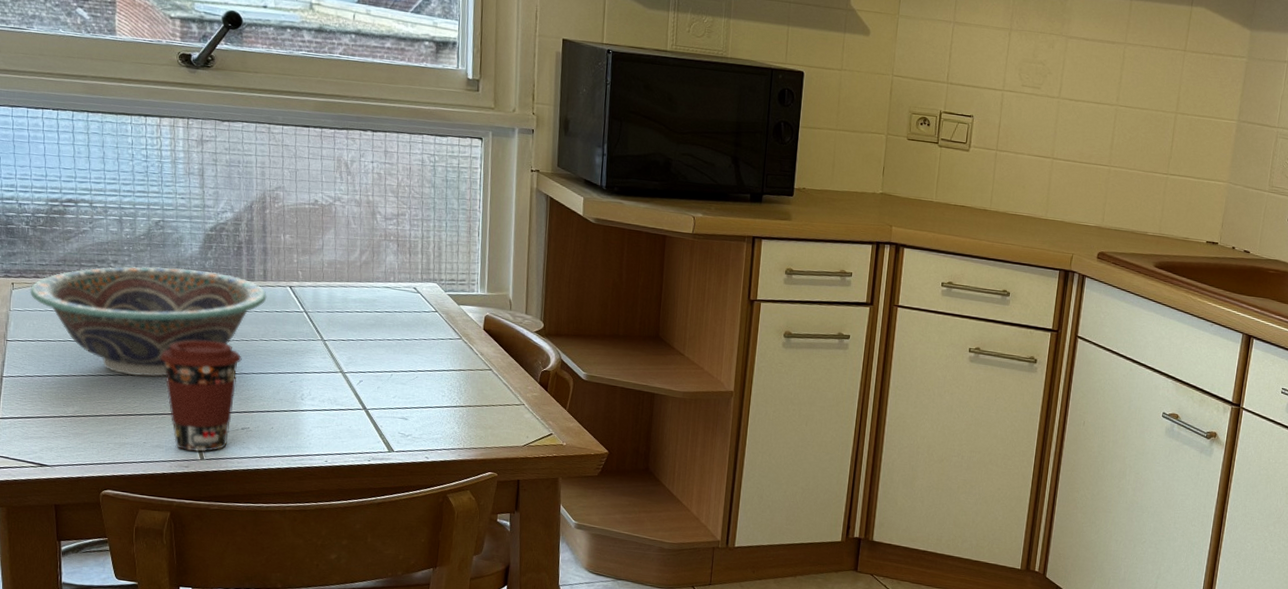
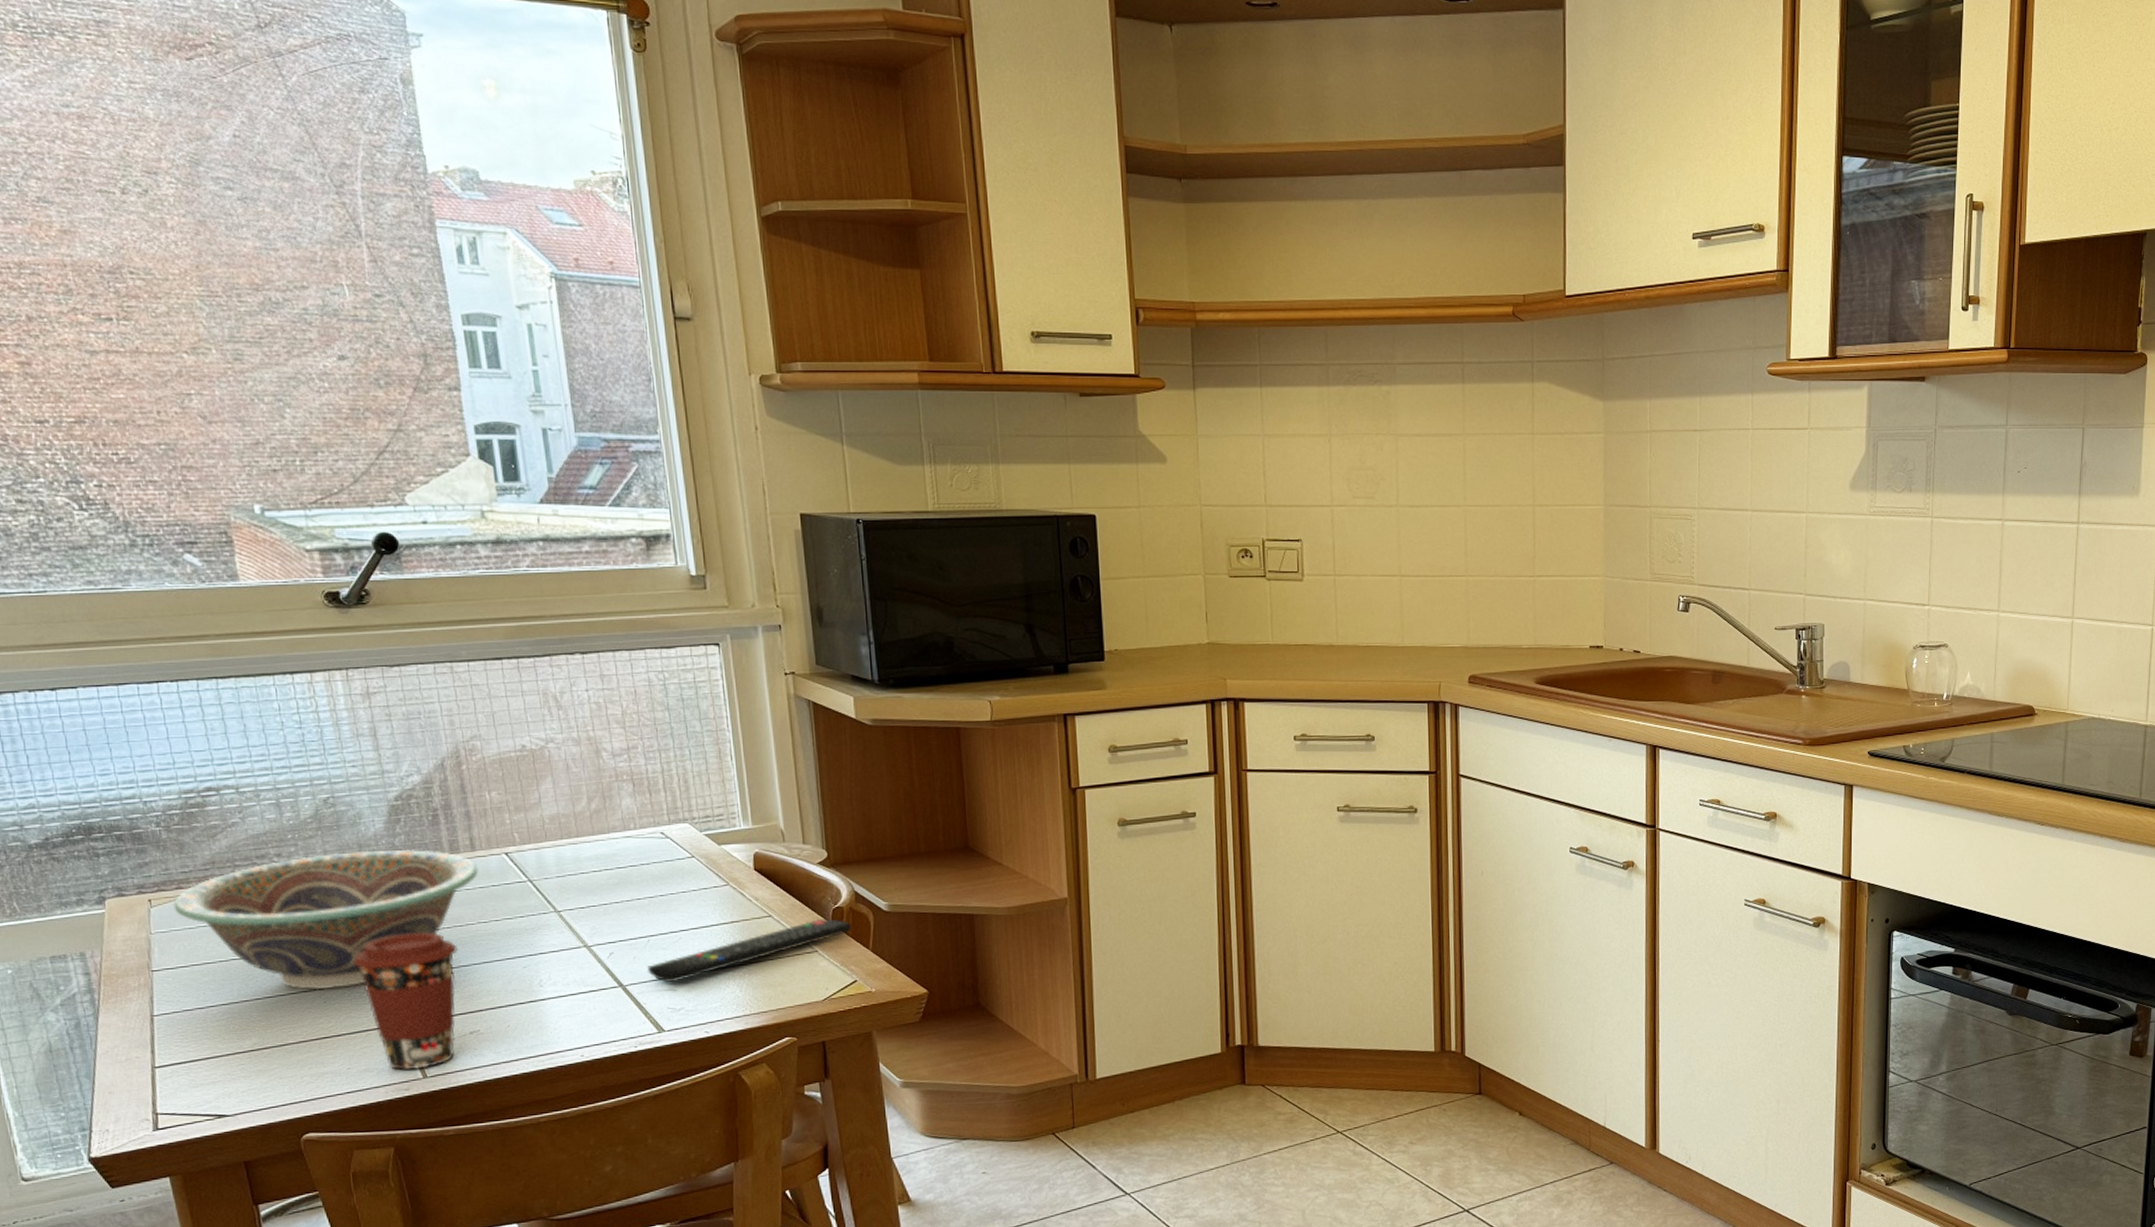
remote control: none [386,377,555,412] -> present [646,918,853,982]

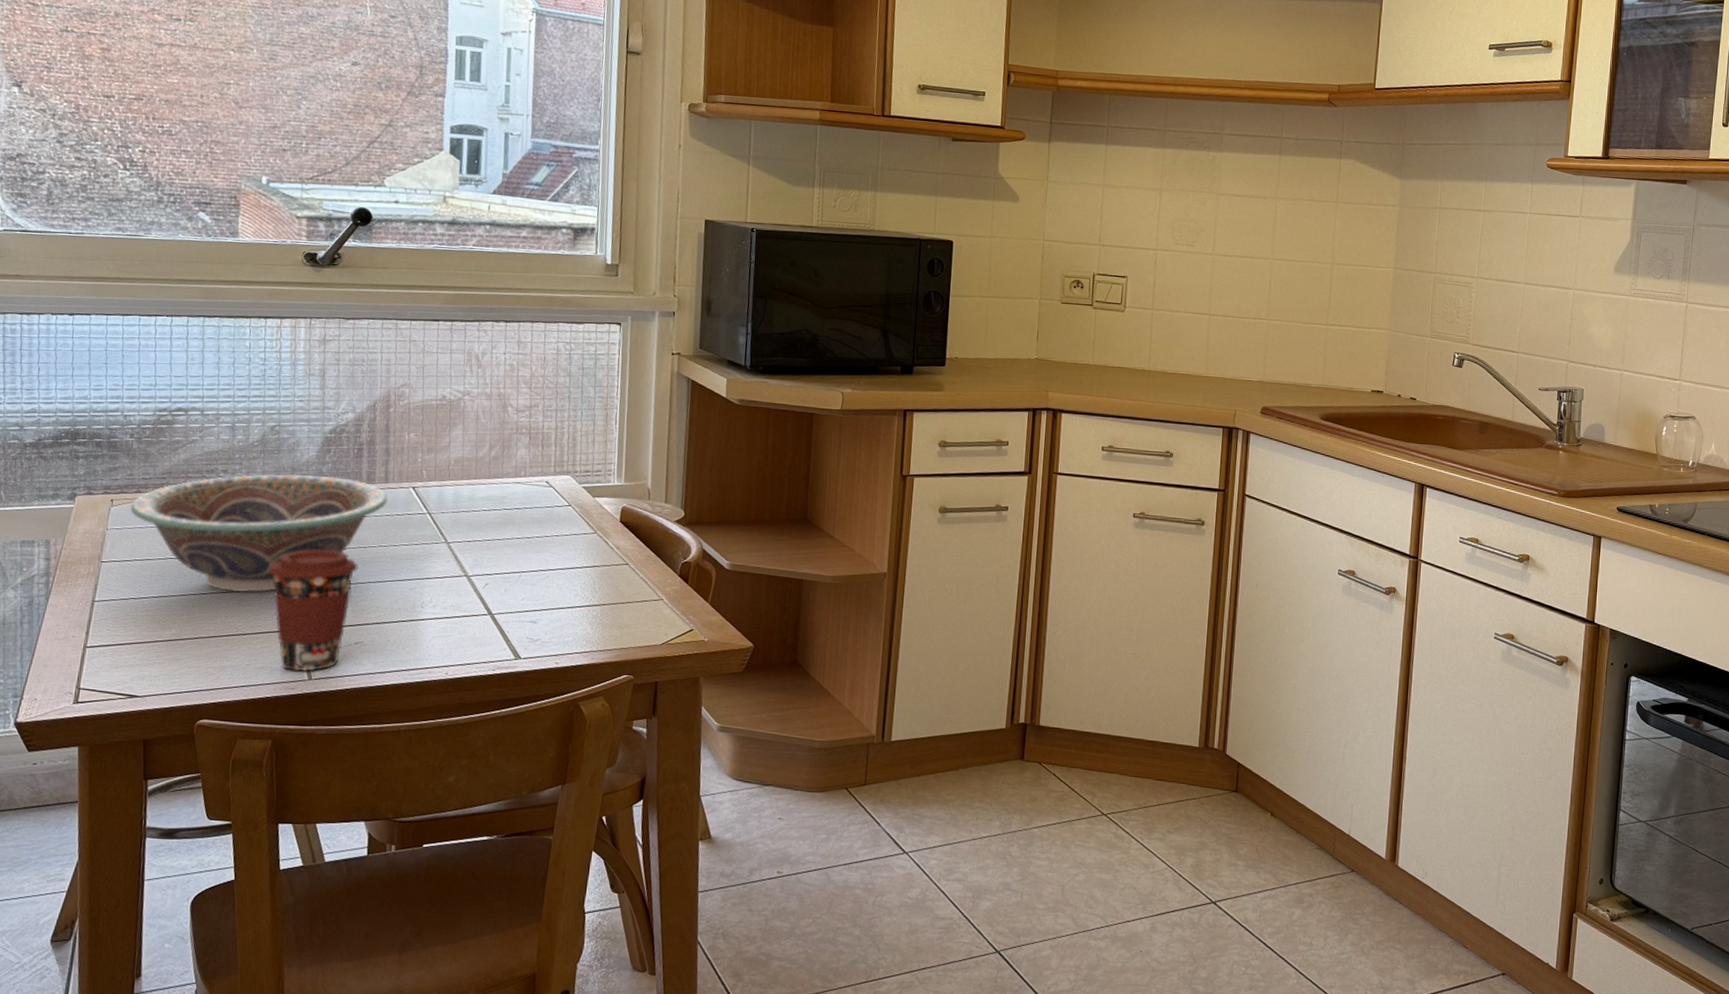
remote control: present [646,918,853,982] -> none [514,570,697,615]

